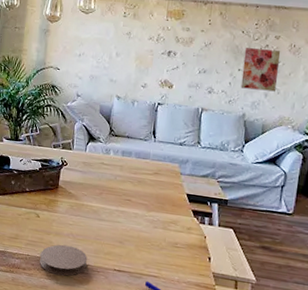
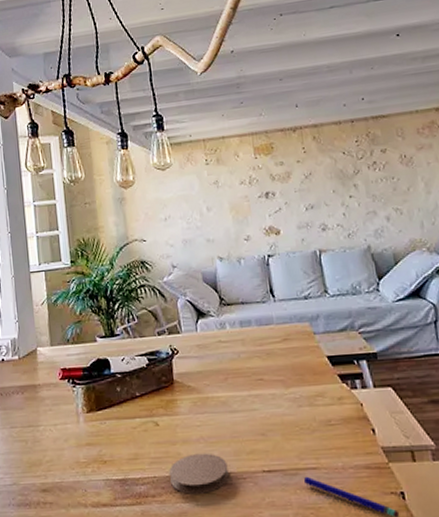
wall art: present [240,48,281,92] -> none [350,165,397,217]

